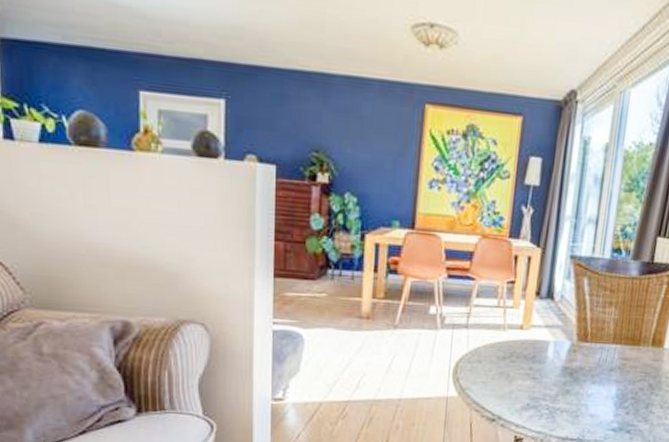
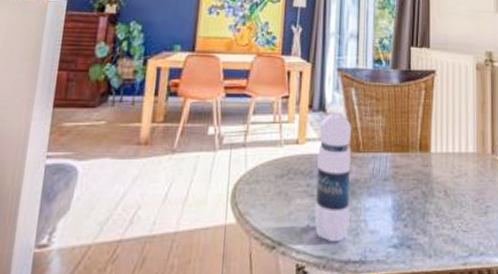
water bottle: none [535,293,581,421] -> present [315,105,351,243]

